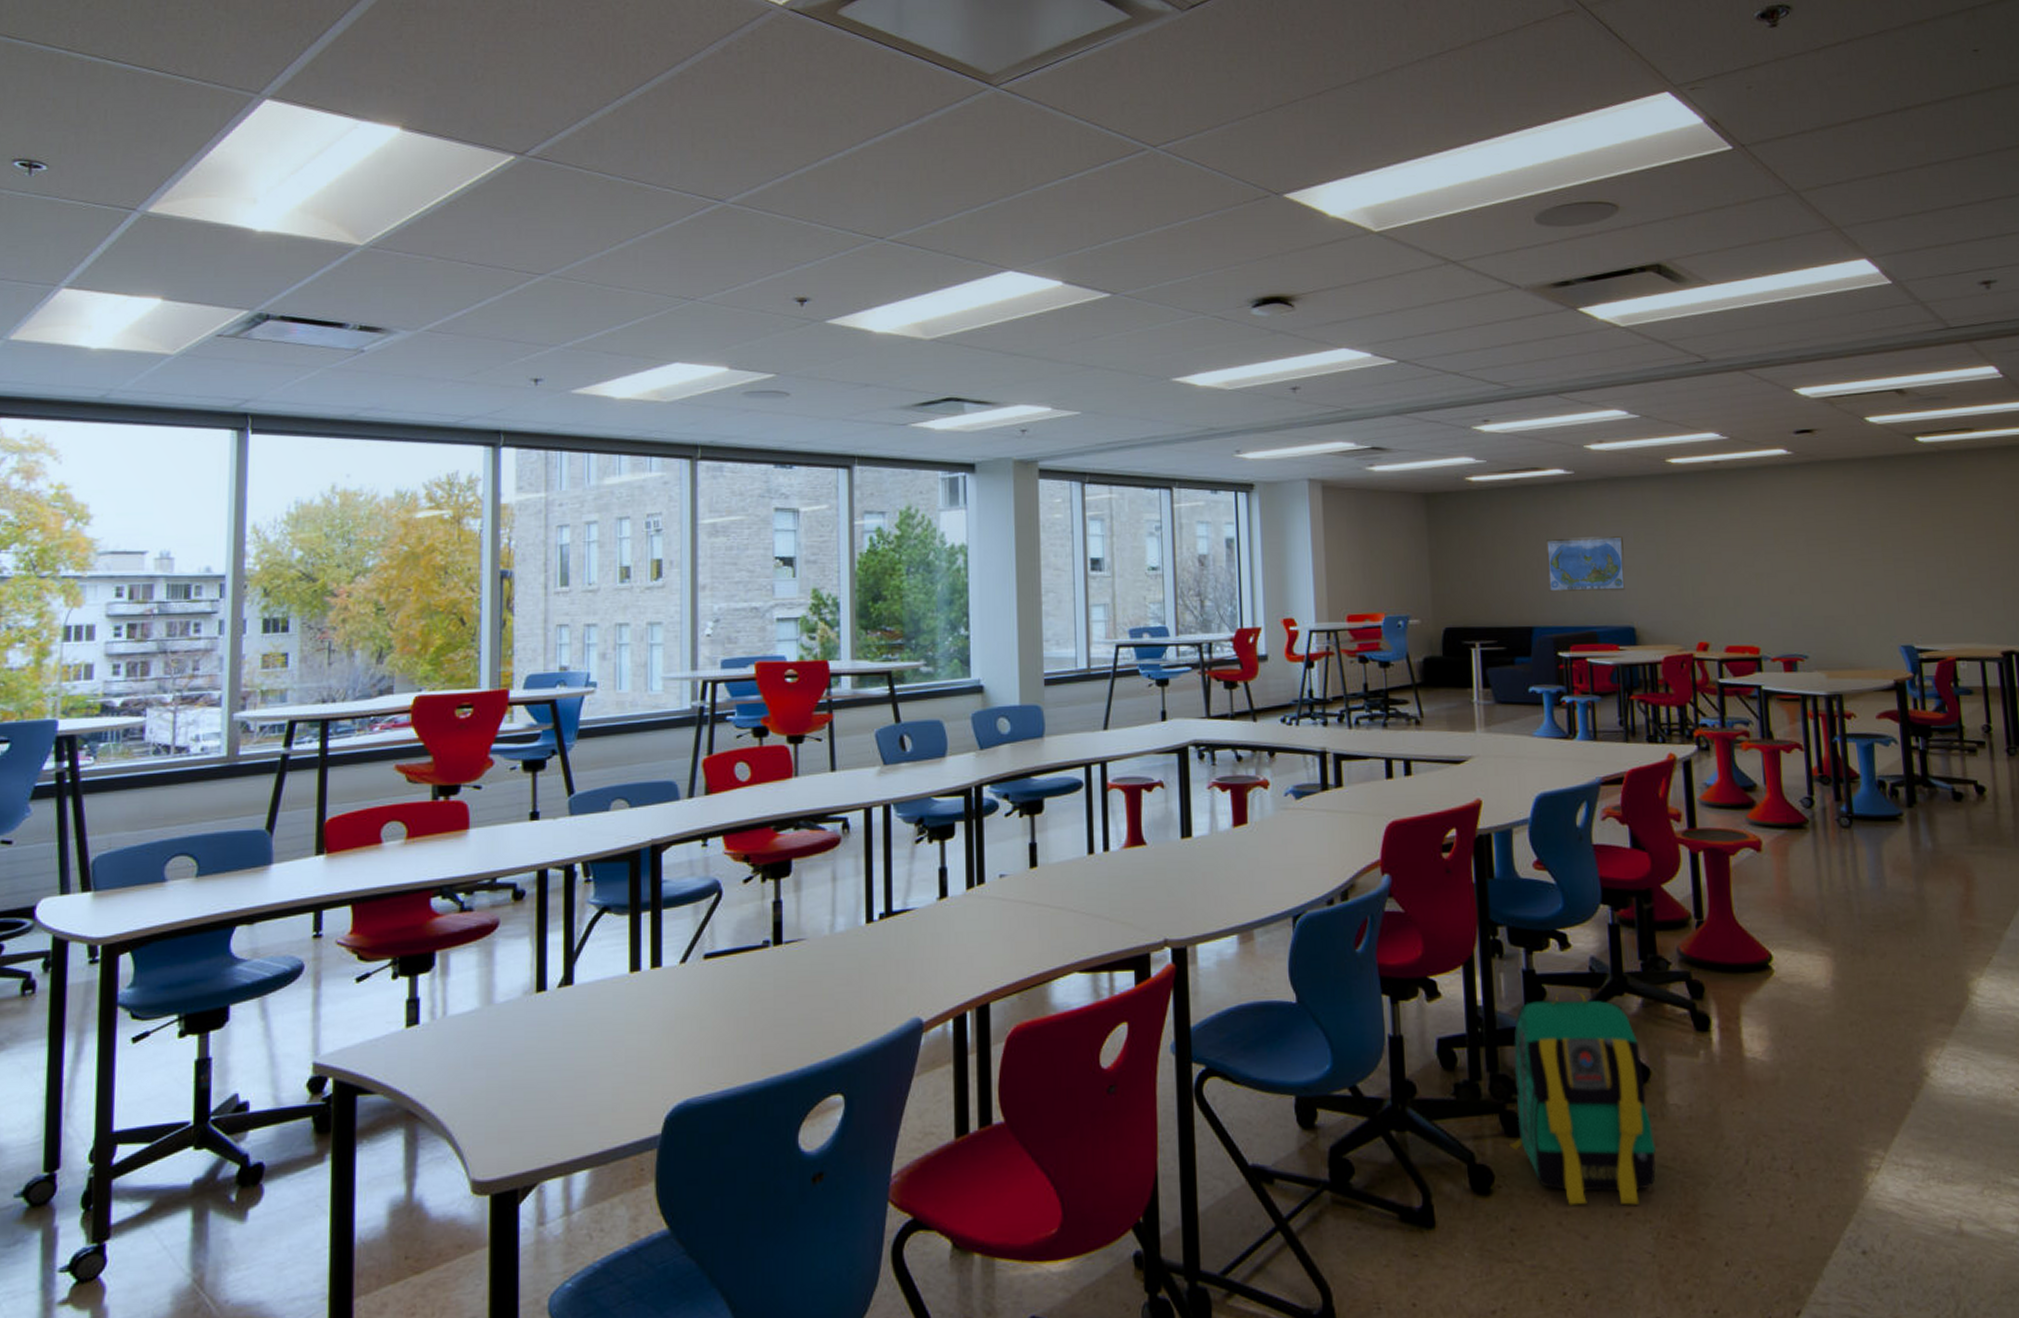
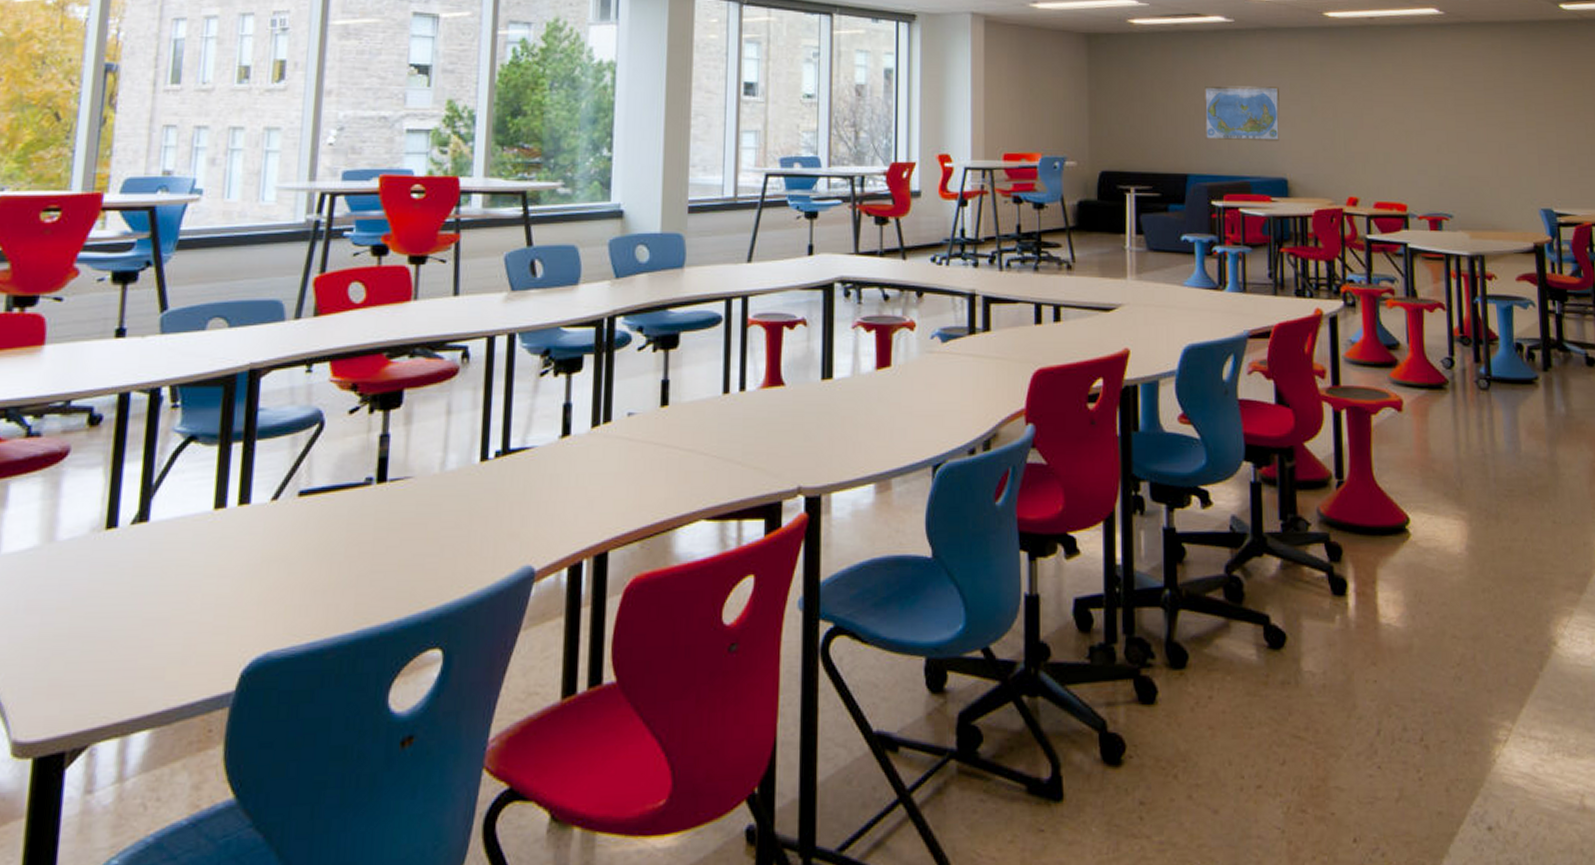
backpack: present [1510,989,1657,1206] -> none [1143,549,1290,778]

